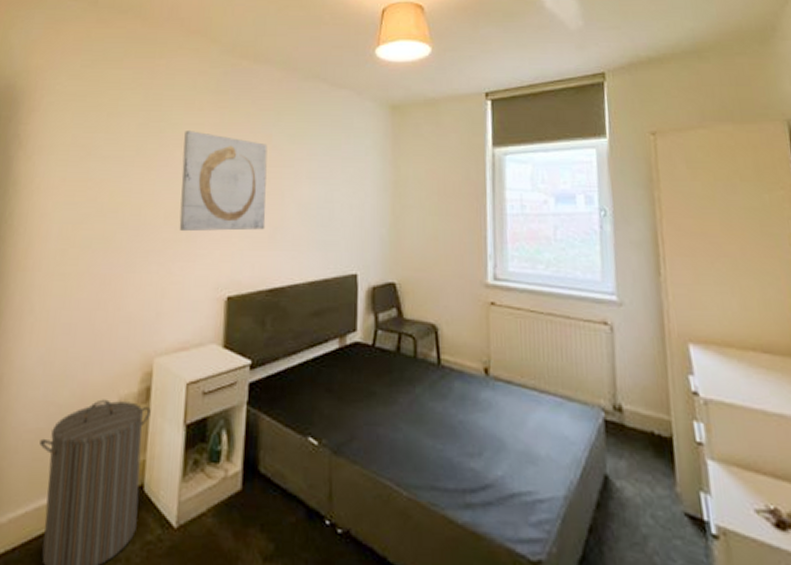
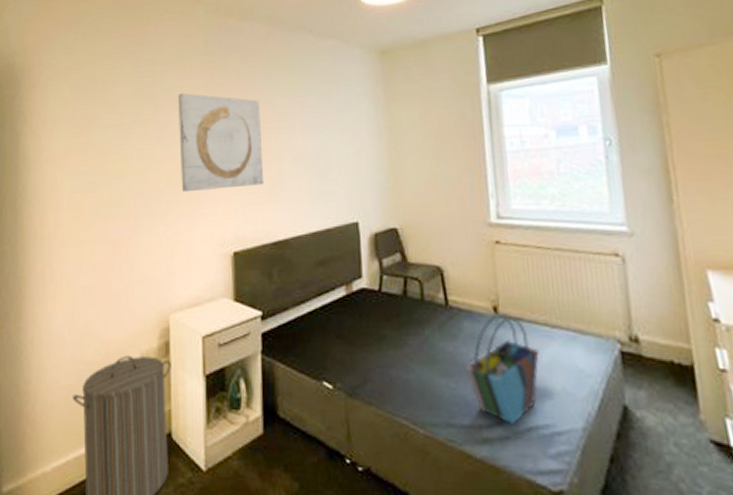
tote bag: none [453,375,526,490] -> present [465,313,539,424]

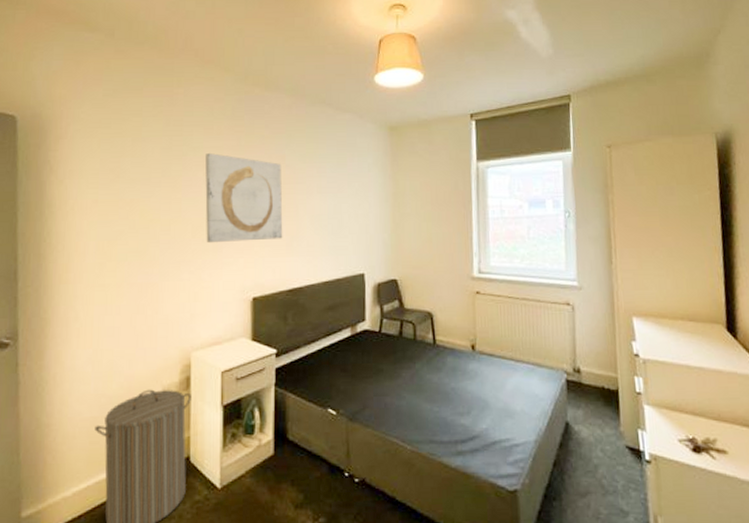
tote bag: present [465,313,539,424] -> none [446,351,505,439]

